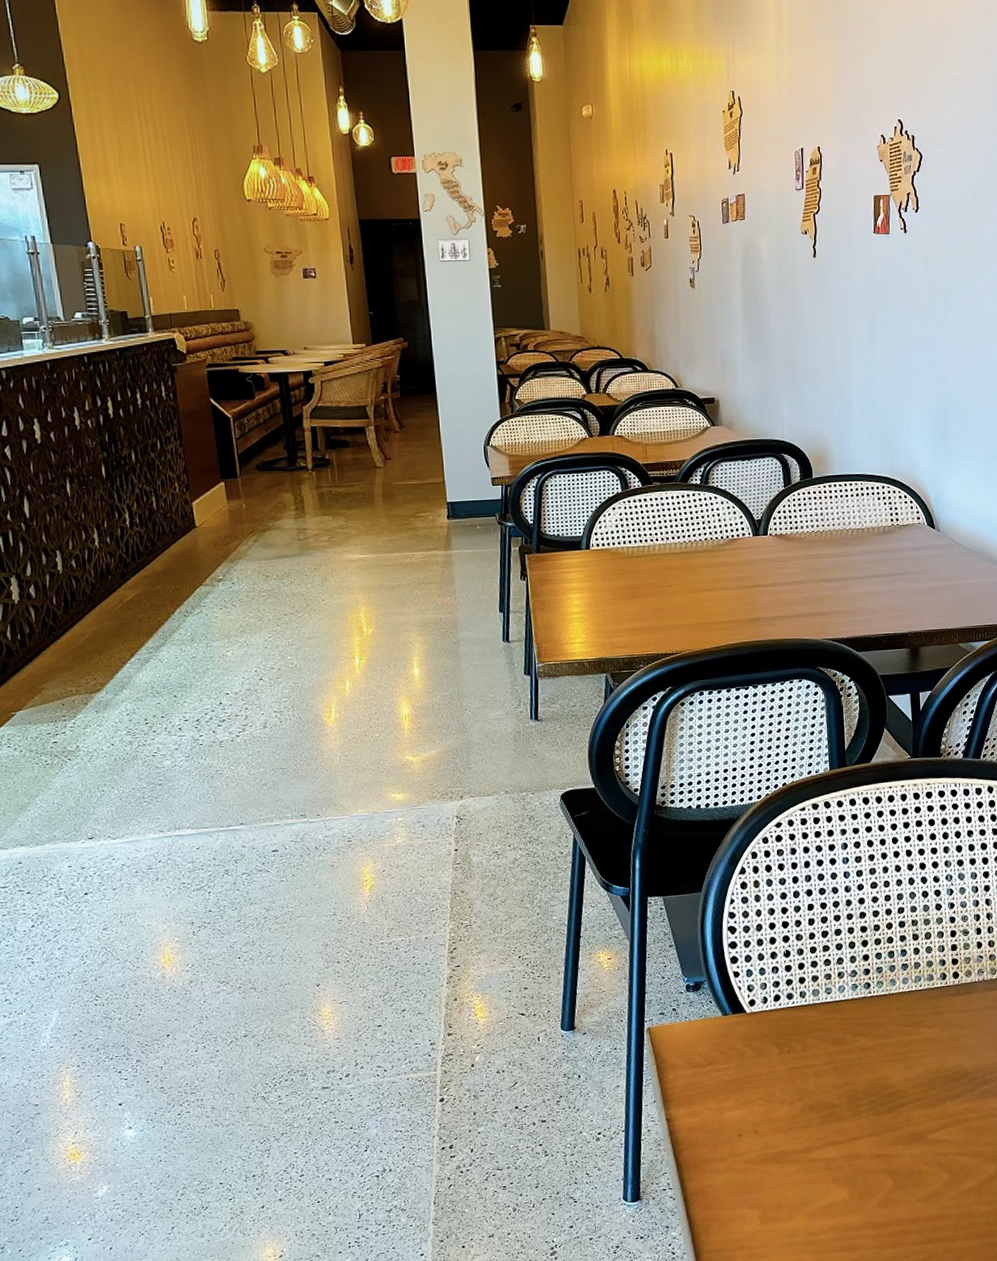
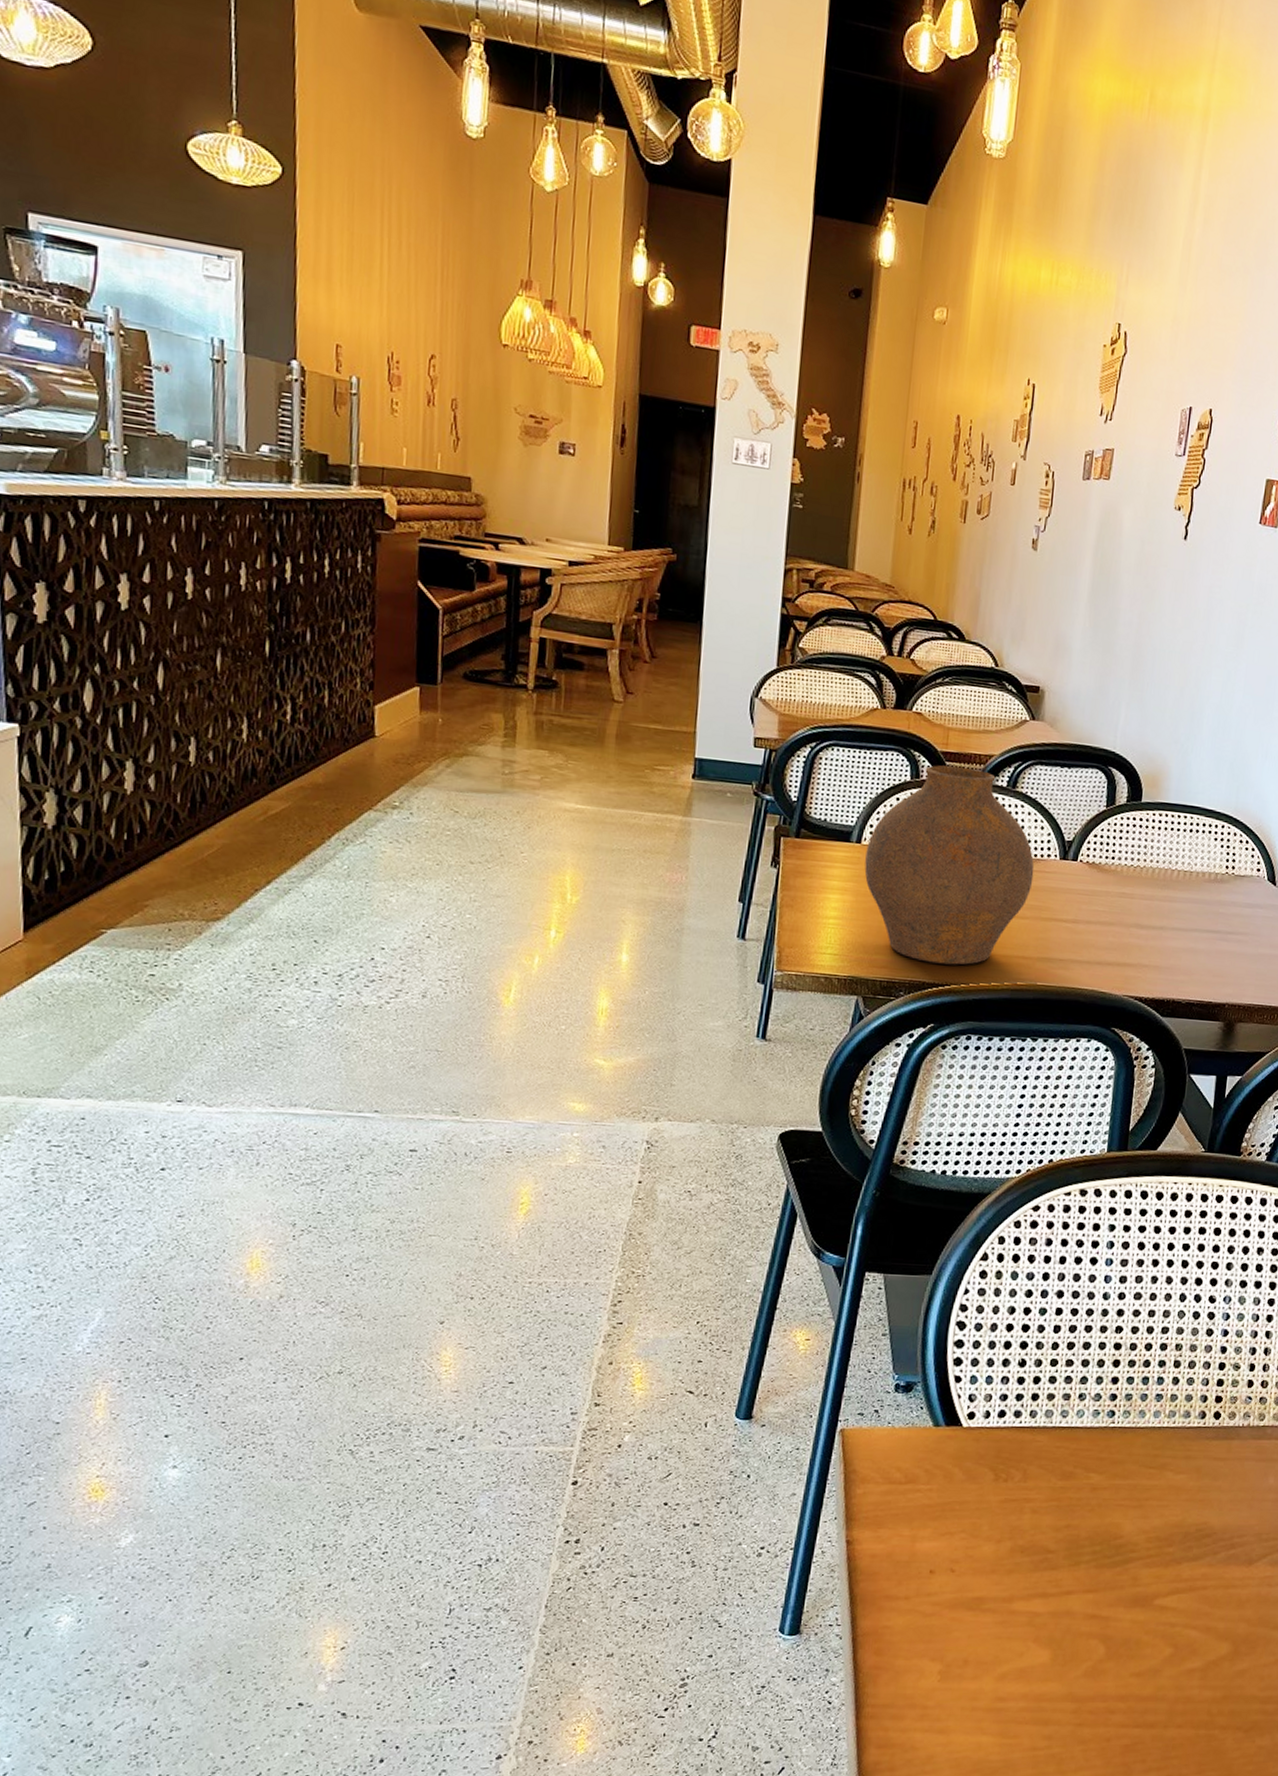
vase: none [595,473,734,637] -> present [864,765,1034,965]

